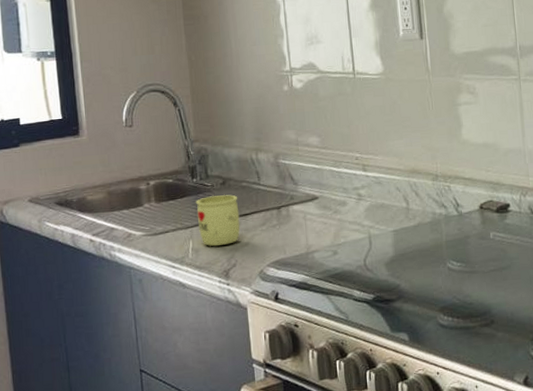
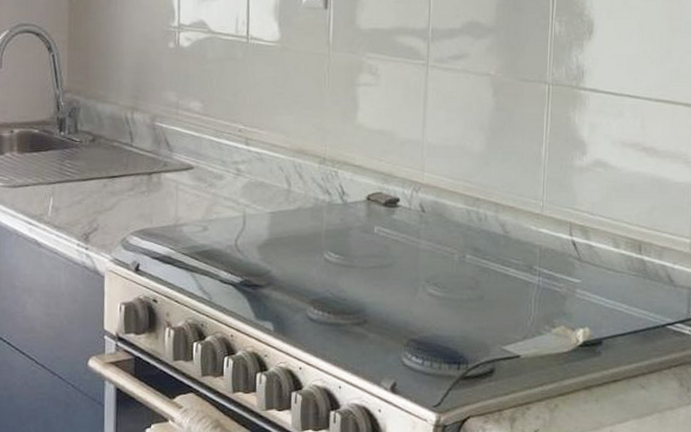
mug: present [196,194,241,247] -> none [60,152,107,207]

